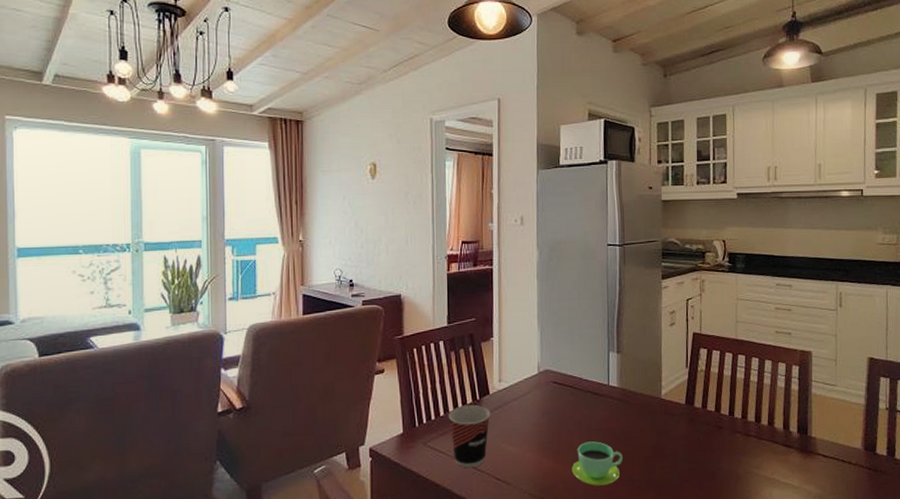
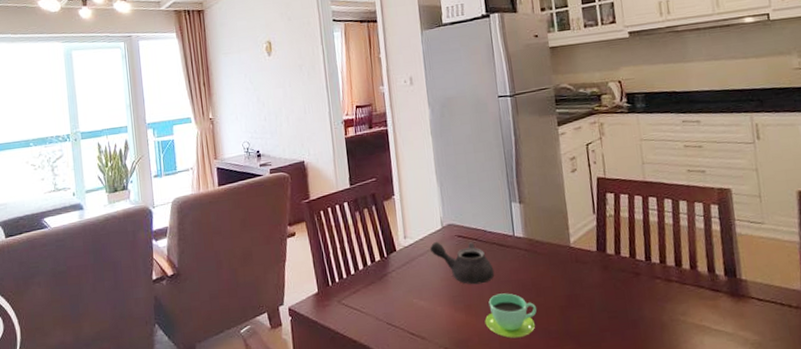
cup: present [448,404,491,467] -> none [358,262,400,324]
teapot: none [525,387,586,432] -> present [430,241,495,285]

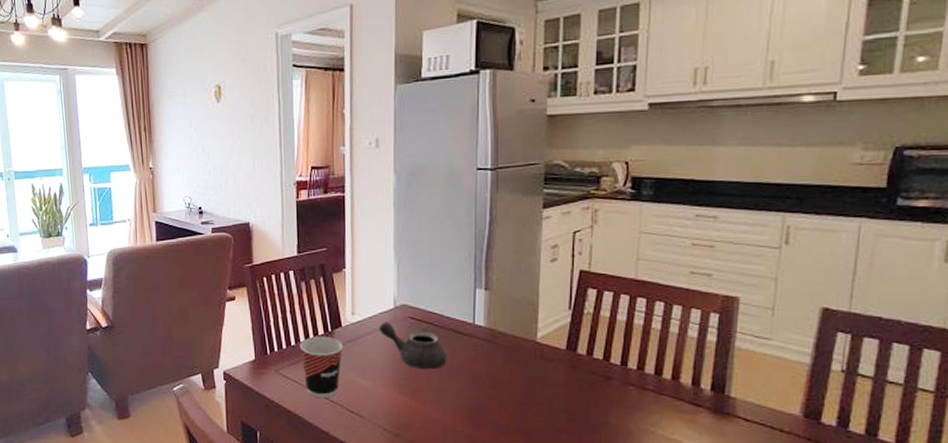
cup: none [358,262,400,324] -> present [299,336,344,397]
cup: present [484,293,537,339] -> none [430,382,488,428]

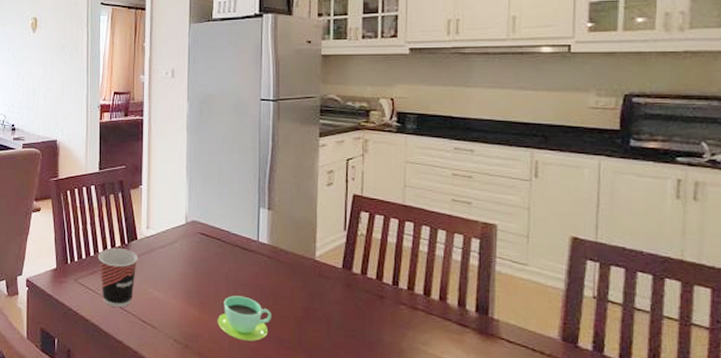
teapot: present [379,322,447,370] -> none [172,236,233,284]
cup: none [430,382,488,428] -> present [217,295,271,342]

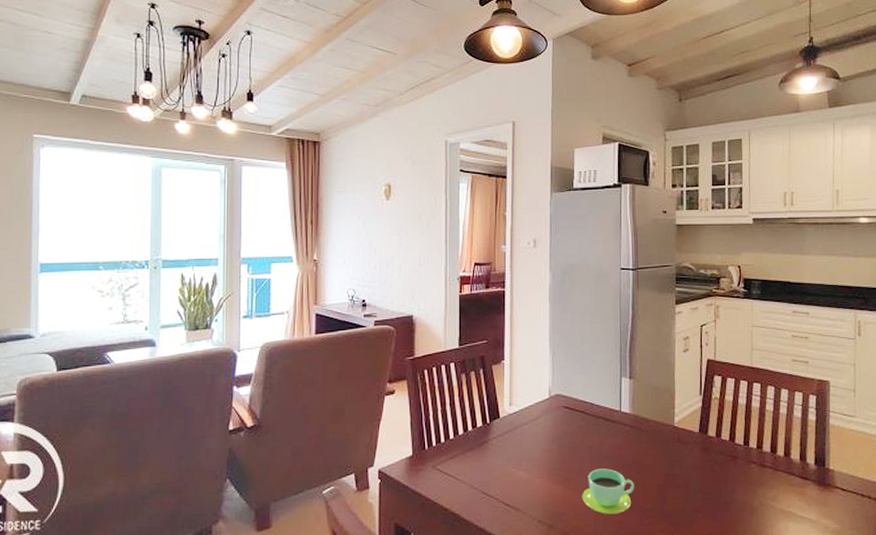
cup: present [97,247,138,307] -> none [457,428,501,492]

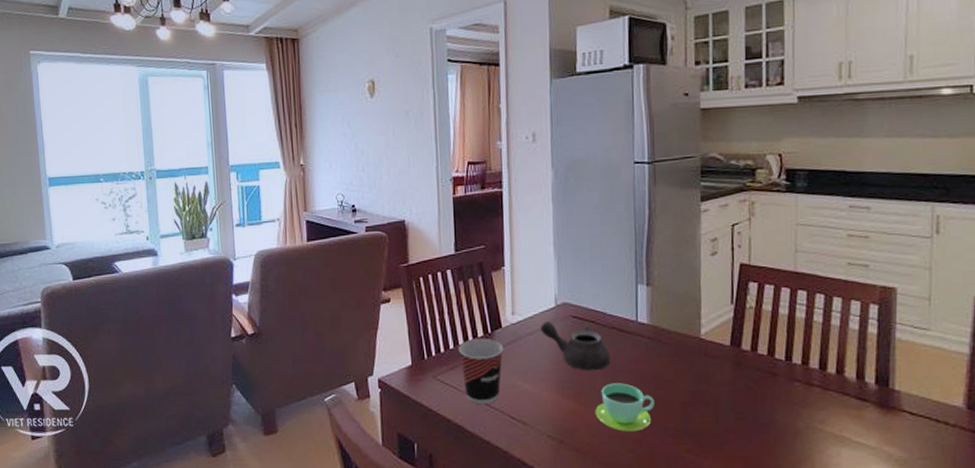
cup: none [457,428,501,492] -> present [458,338,504,404]
teapot: none [535,412,597,458] -> present [541,321,611,371]

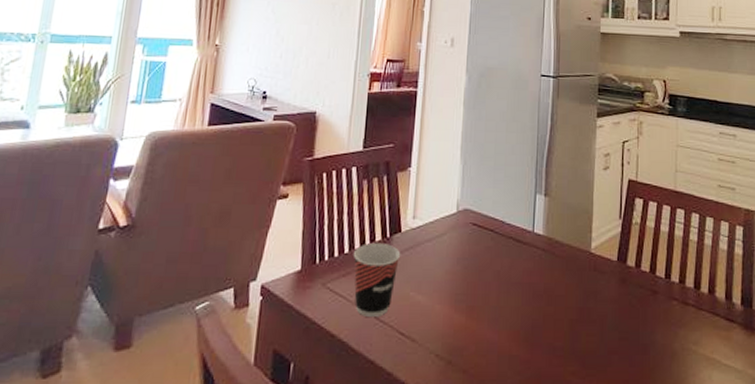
teapot: present [541,321,611,371] -> none [440,228,506,283]
cup: present [595,383,654,432] -> none [486,297,544,352]

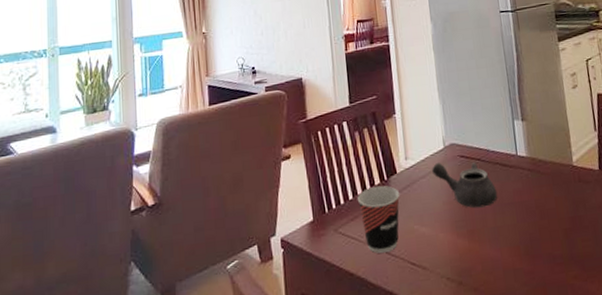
teapot: none [440,228,506,283] -> present [432,161,498,208]

